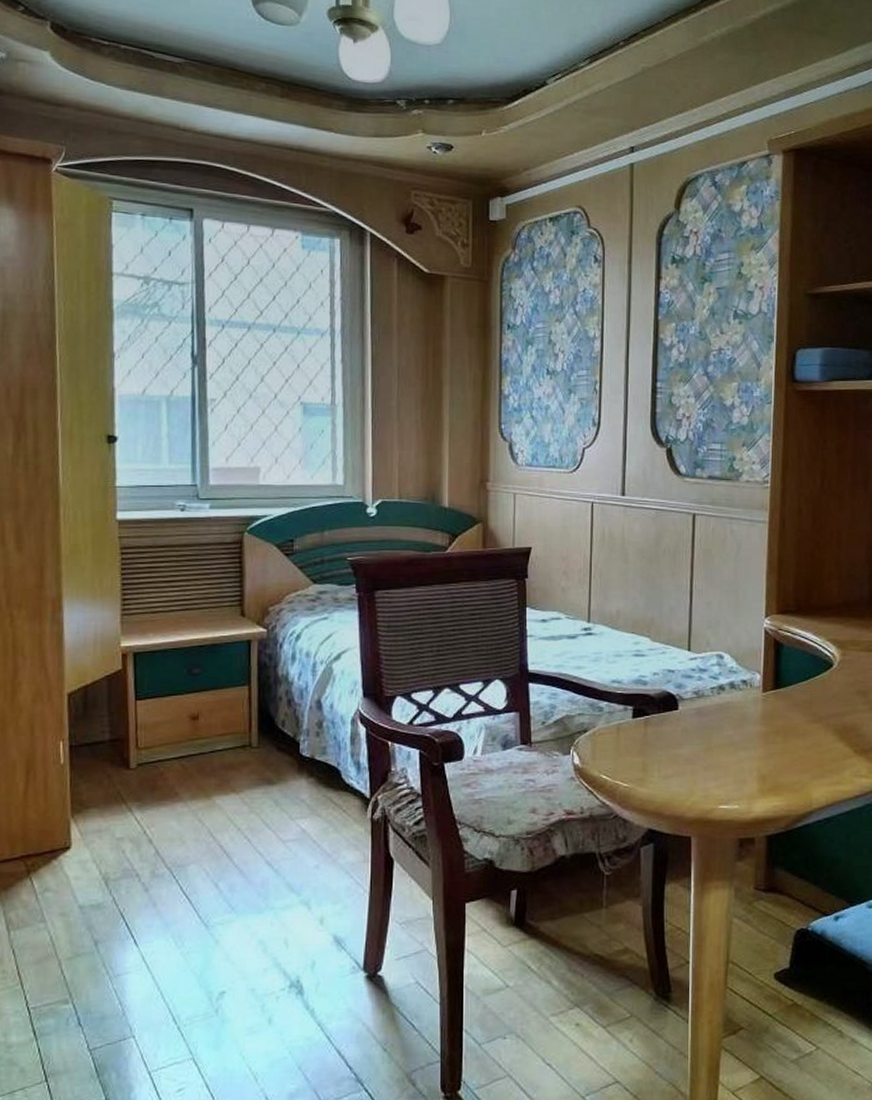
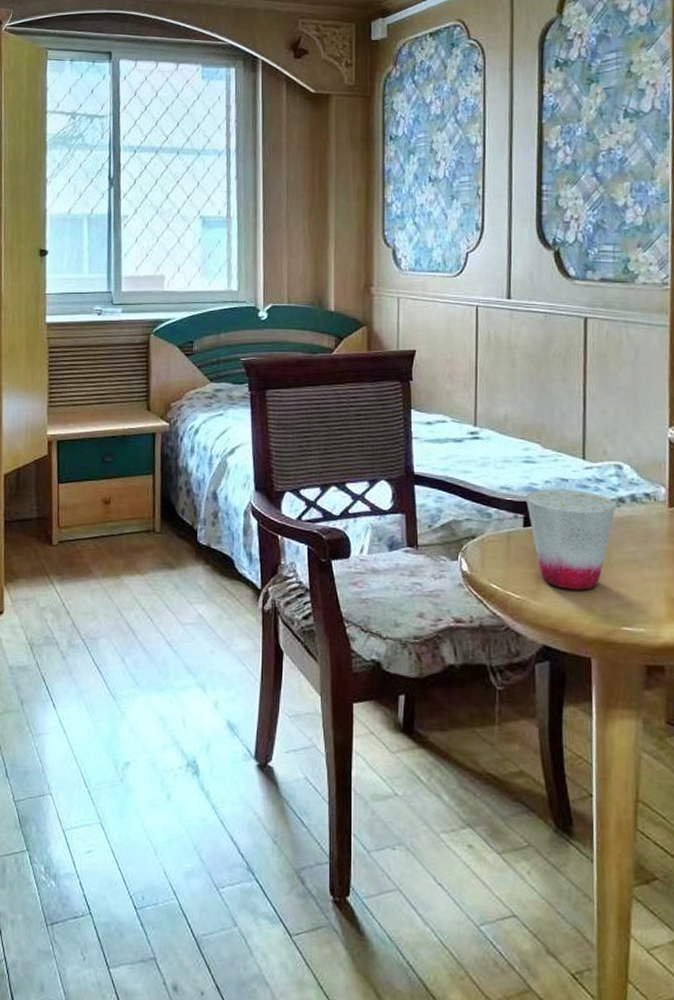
cup: none [634,680,717,775] -> present [525,489,616,590]

